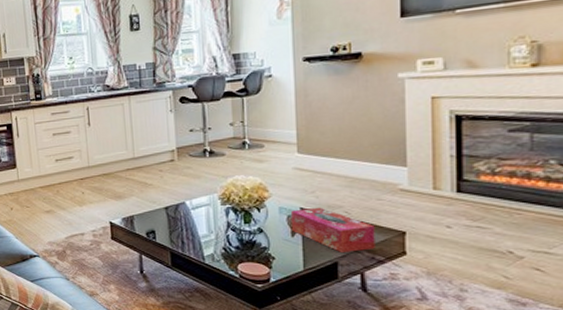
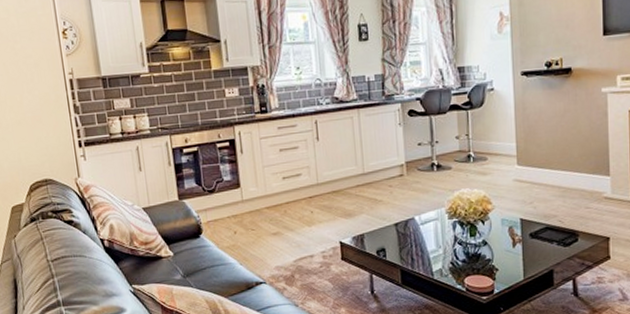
tissue box: present [290,207,375,252] -> none [511,217,585,260]

